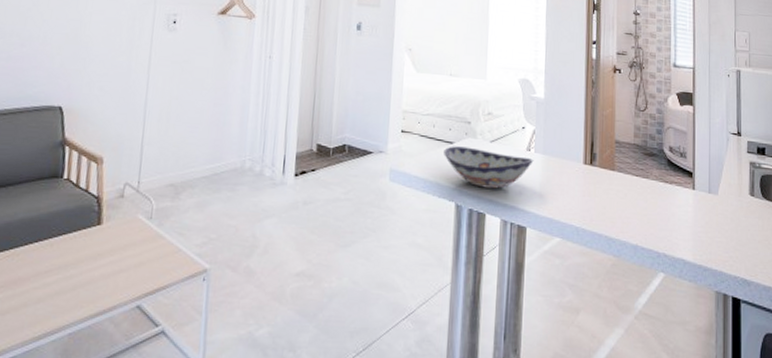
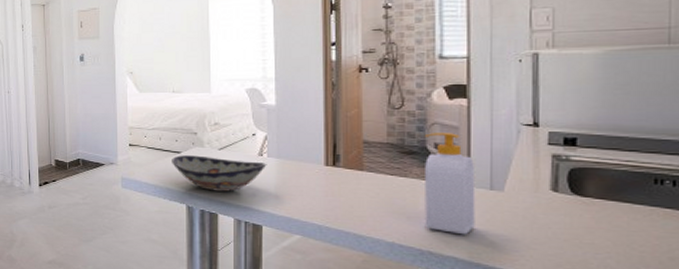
soap bottle: none [661,136,699,237] -> present [424,133,476,235]

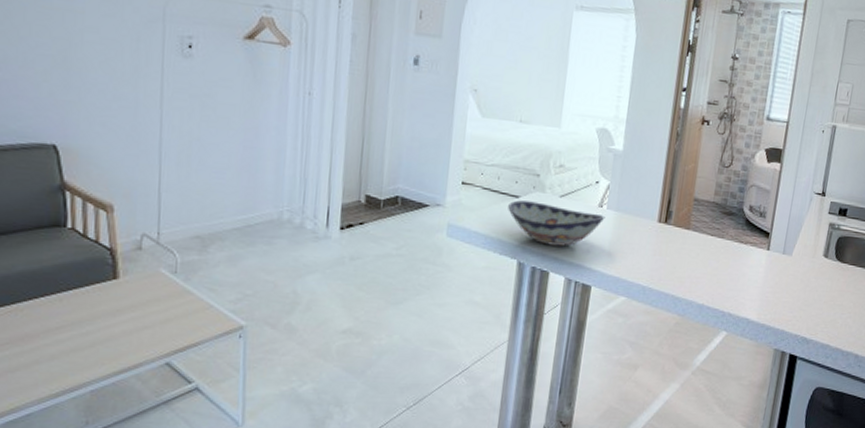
soap bottle: present [424,133,476,235] -> none [730,195,776,297]

